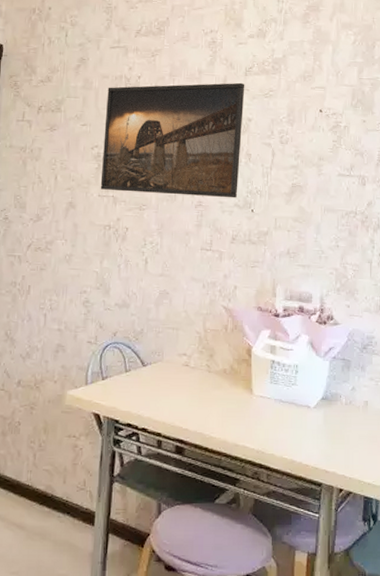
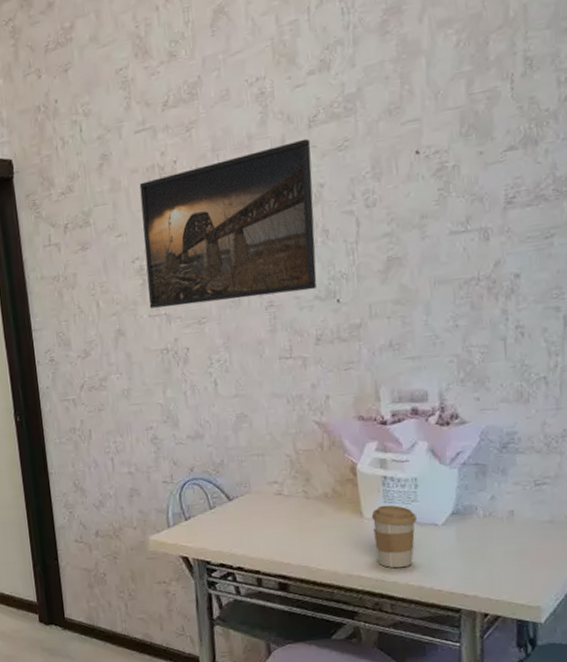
coffee cup: none [259,385,294,442] -> present [371,504,417,568]

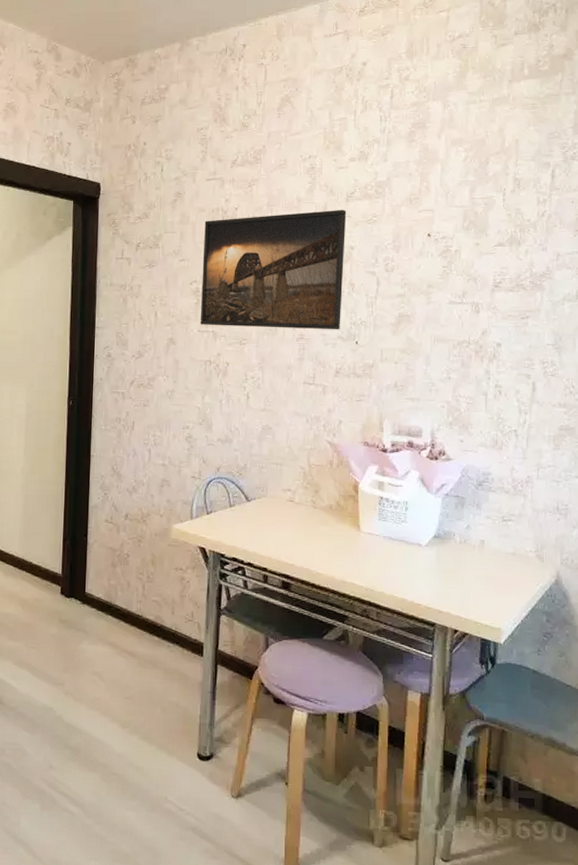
coffee cup: present [371,504,417,568] -> none [367,522,404,580]

